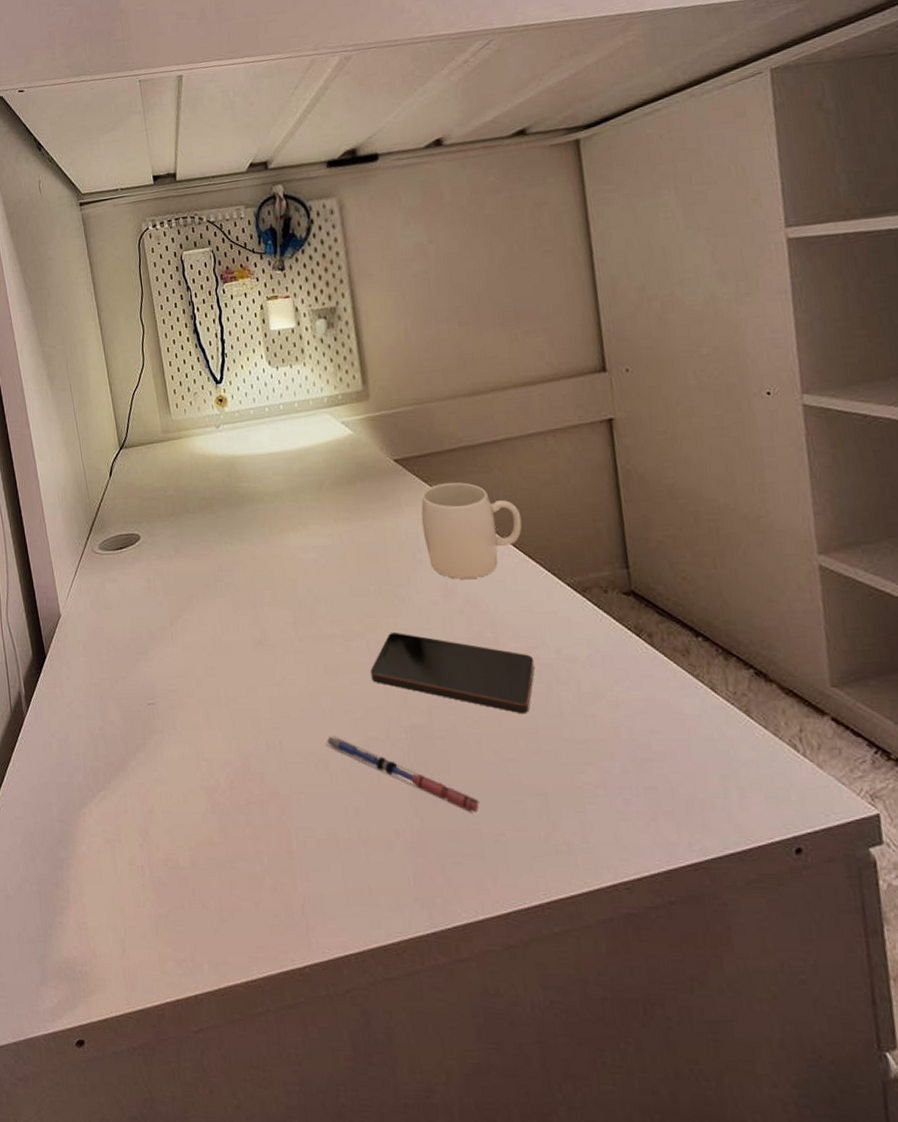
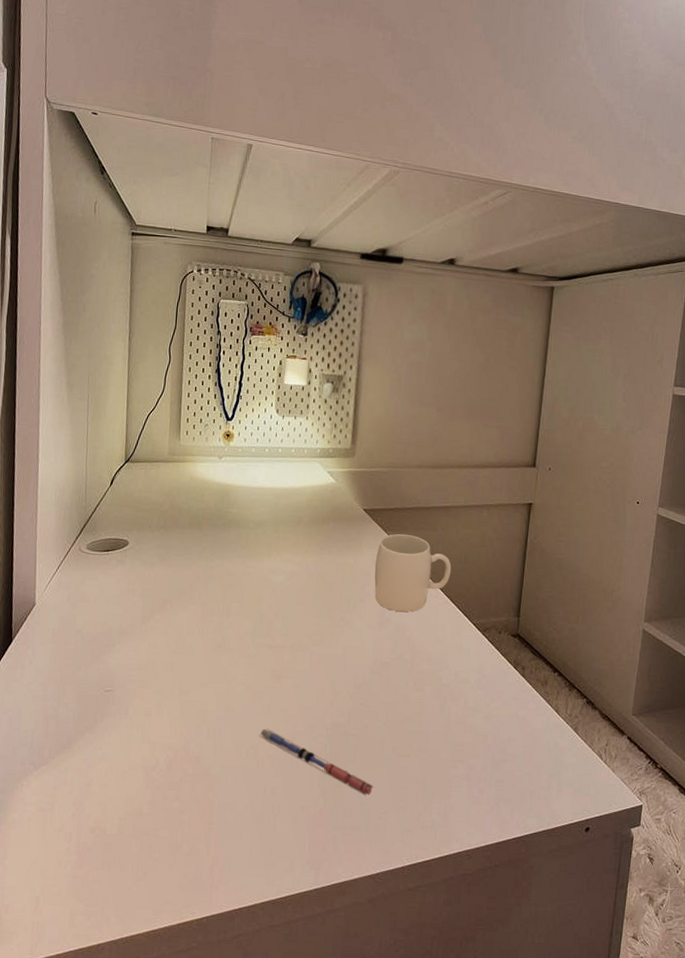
phone: present [370,631,535,714] -> none [308,647,438,721]

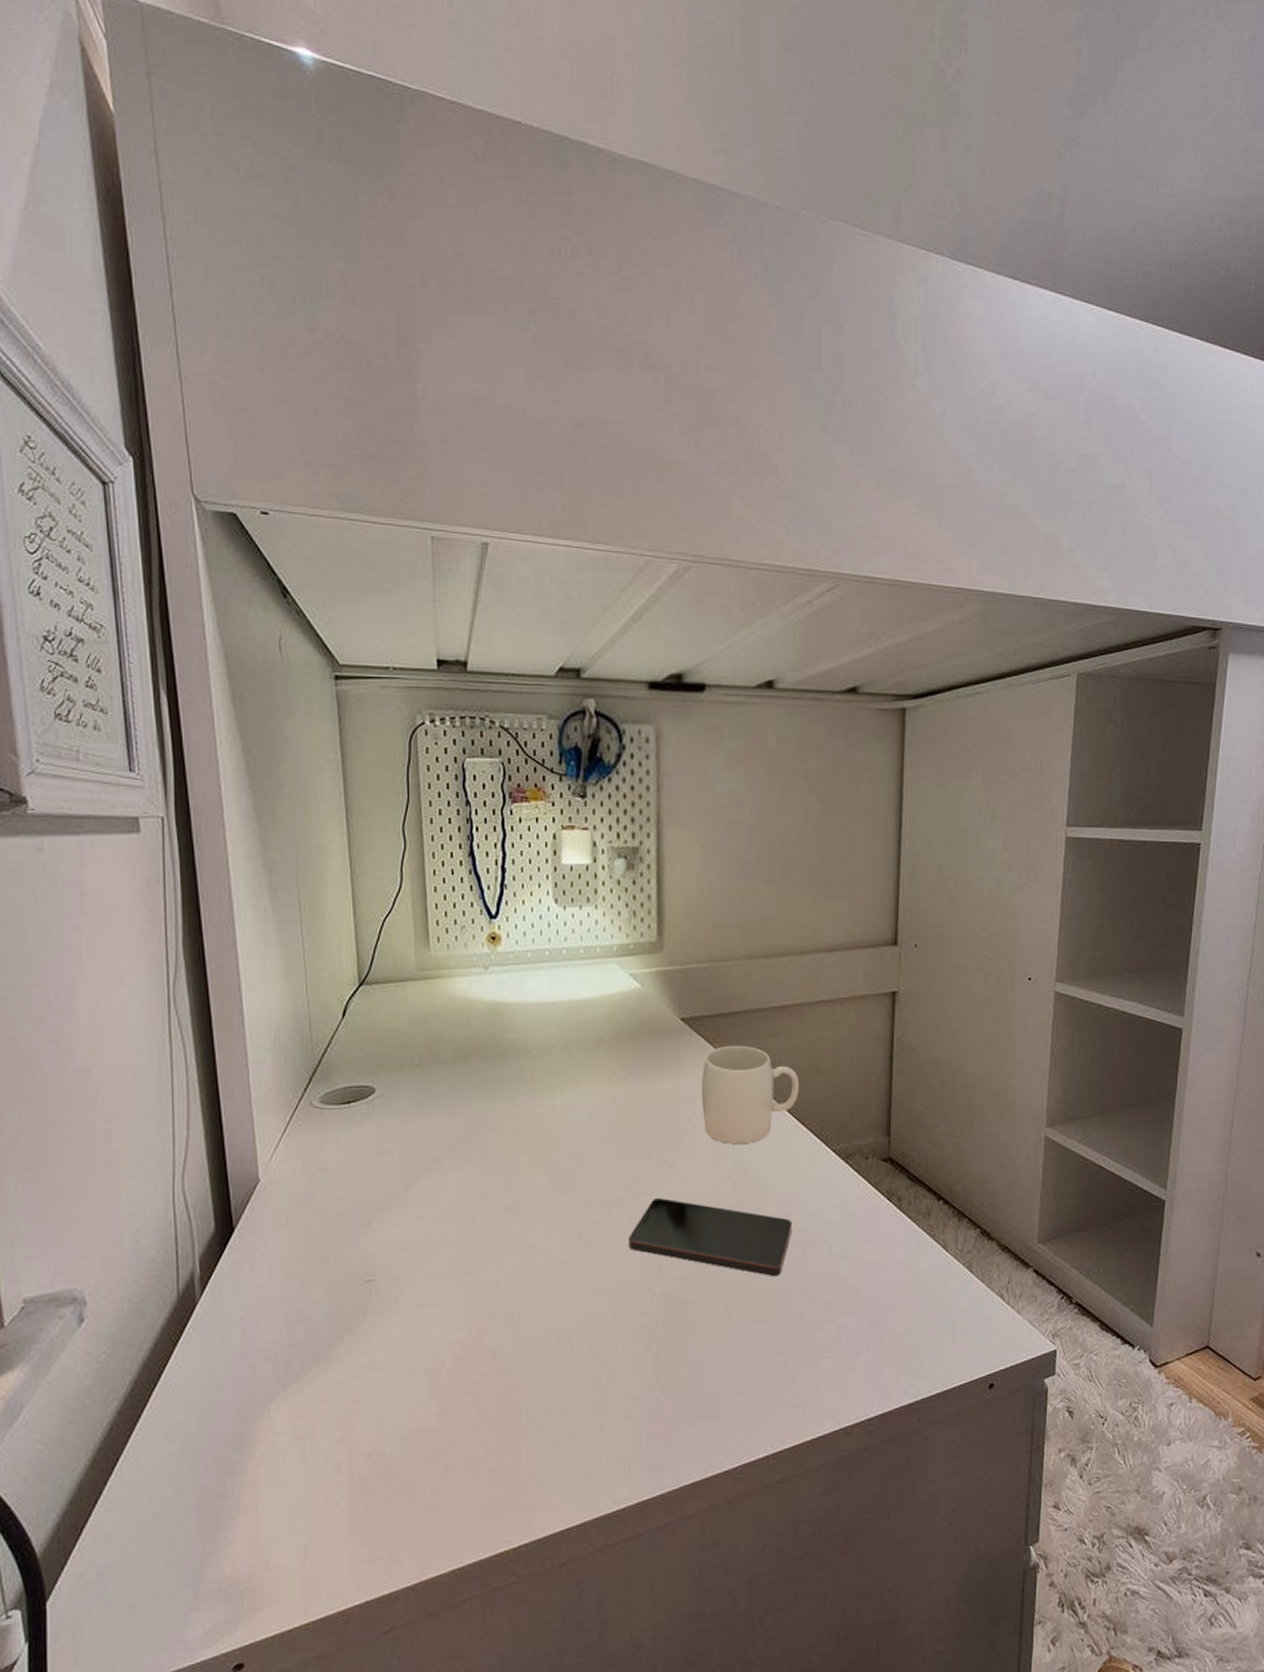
pen: present [259,728,373,797] -> none [571,1306,722,1377]
phone: none [308,647,438,721] -> present [628,1197,793,1277]

